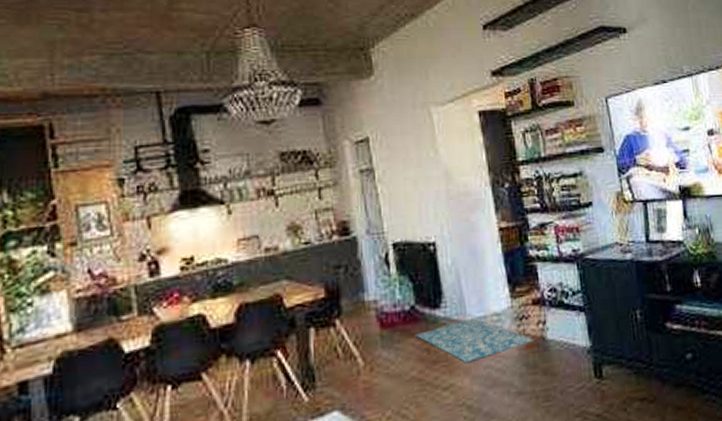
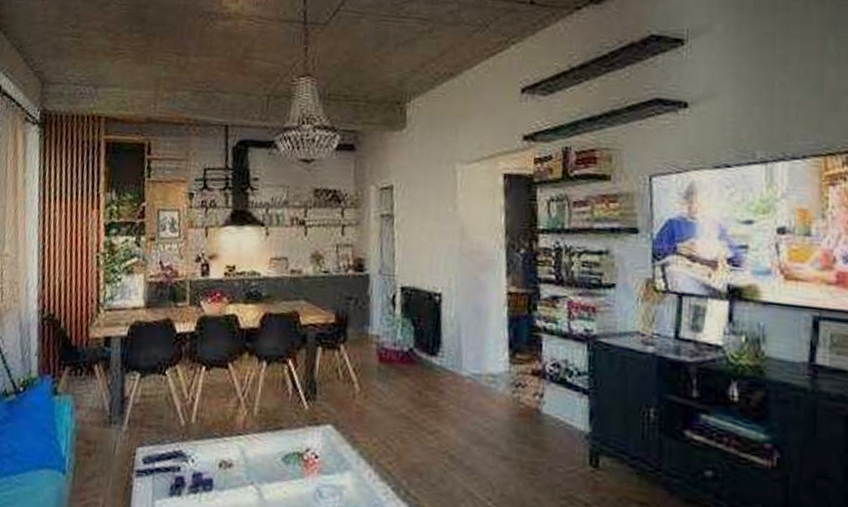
rug: present [416,318,534,364] -> none [410,372,528,415]

